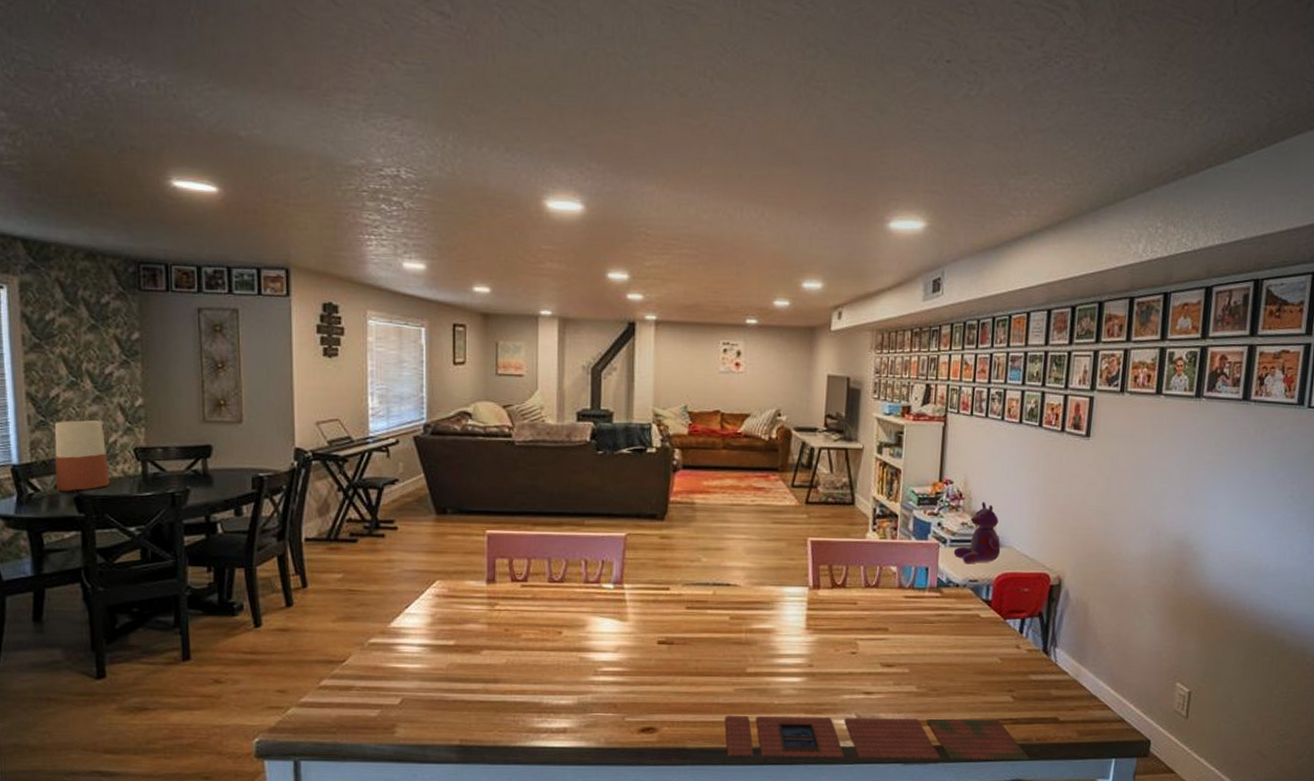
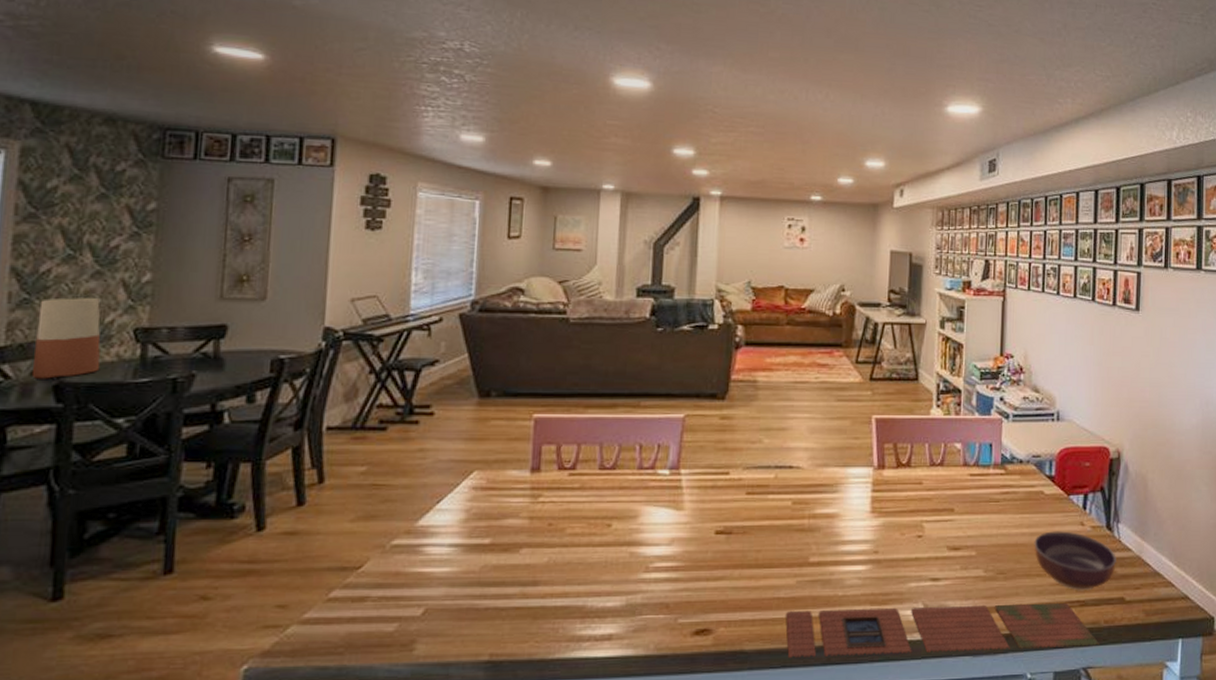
stuffed animal: present [953,502,1001,564] -> none [1016,375,1062,439]
bowl: none [967,653,1052,710] -> present [1034,531,1116,591]

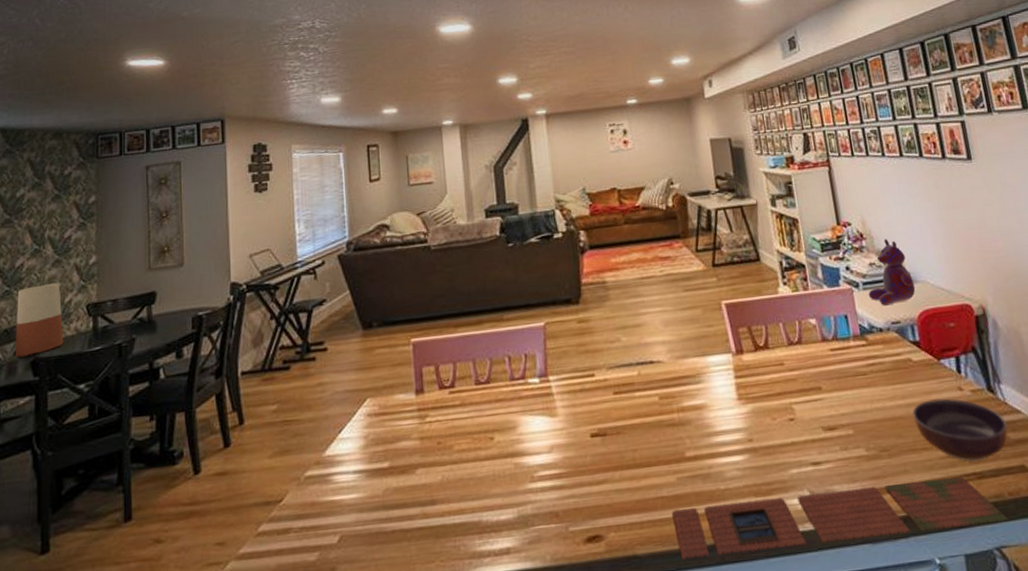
stuffed animal: none [1016,375,1062,439] -> present [868,239,916,306]

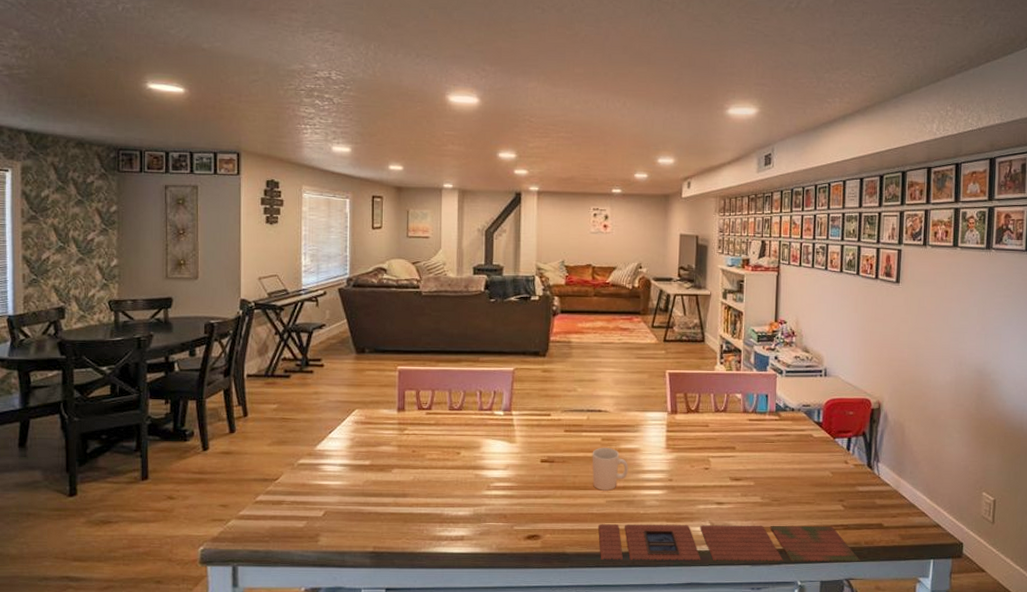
vase: present [14,282,64,358] -> none [43,277,88,338]
mug: none [650,407,698,465] -> present [592,447,629,491]
stuffed animal: present [868,239,916,306] -> none [788,338,829,392]
bowl: present [912,398,1008,462] -> none [804,467,876,517]

